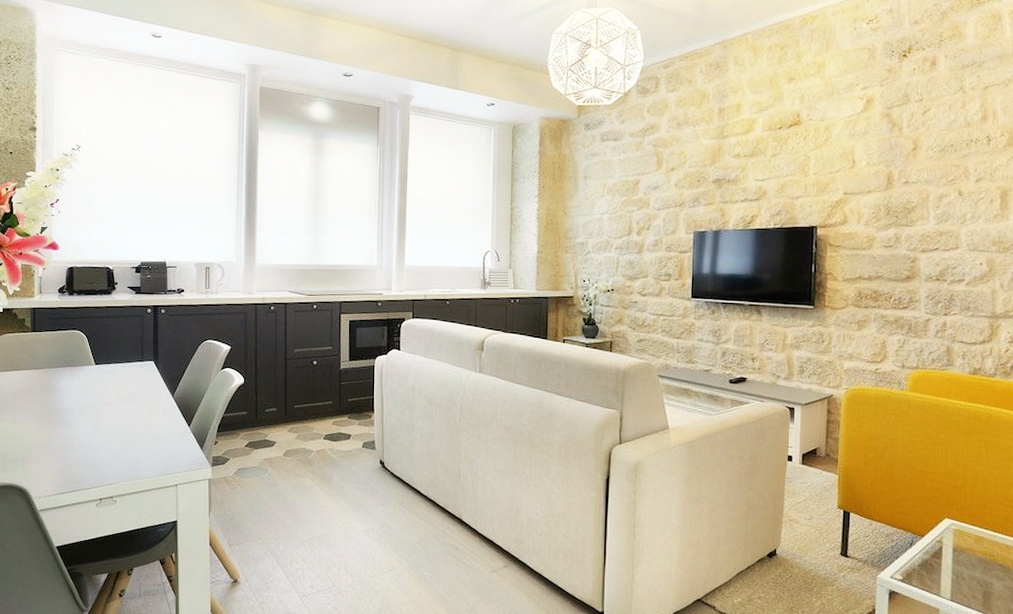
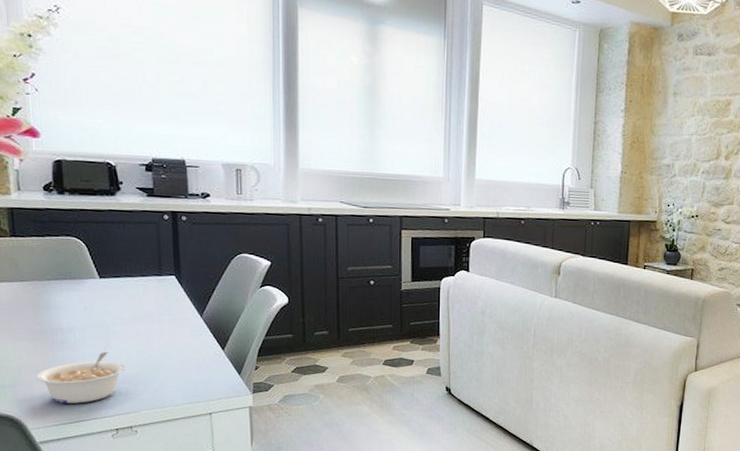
legume: none [41,429,111,476] -> present [36,352,126,404]

